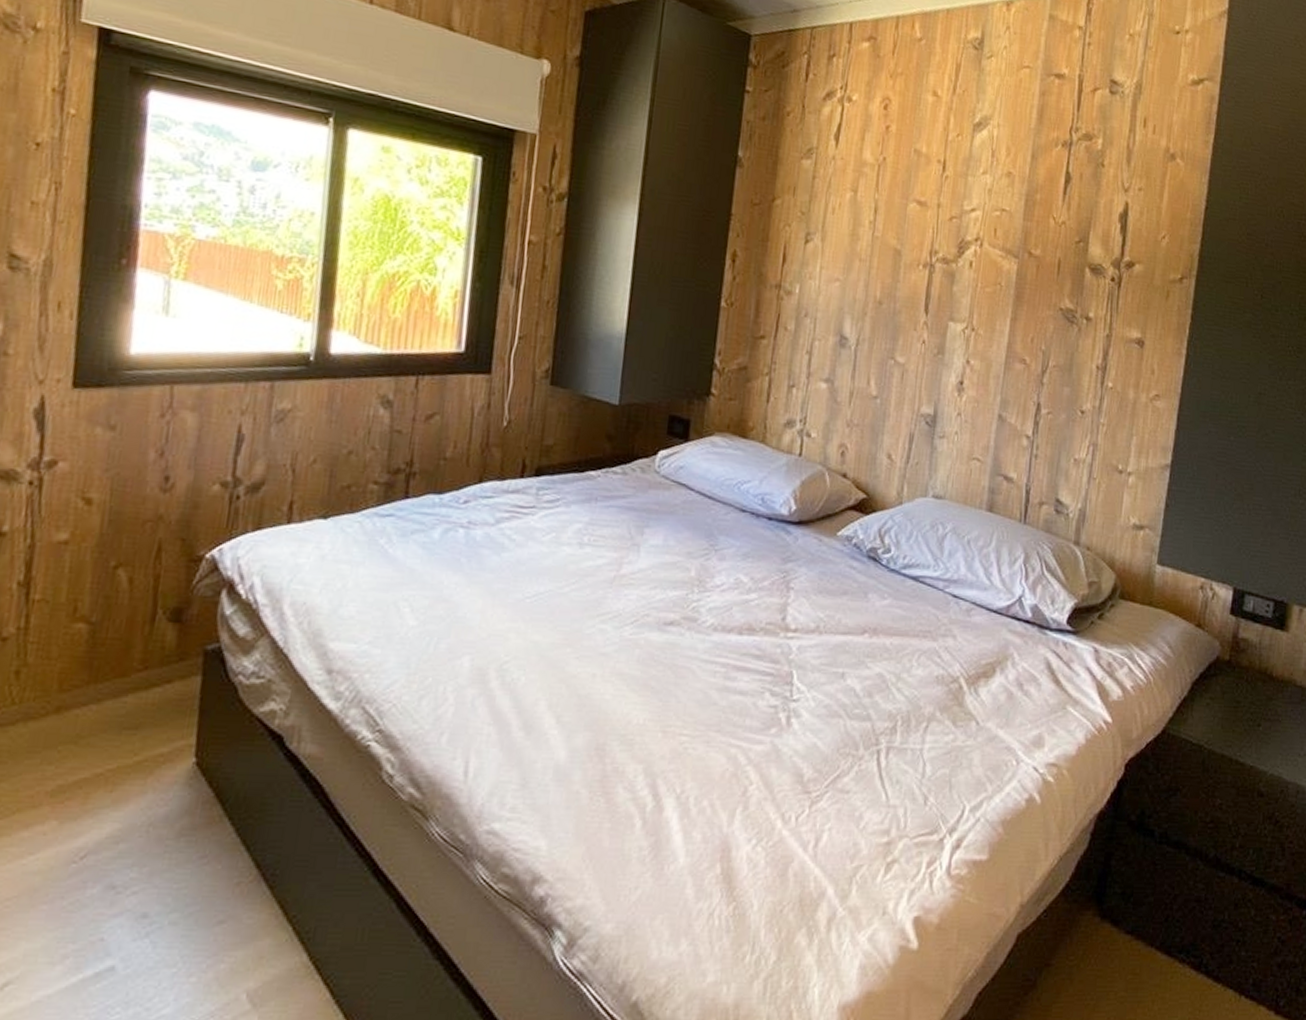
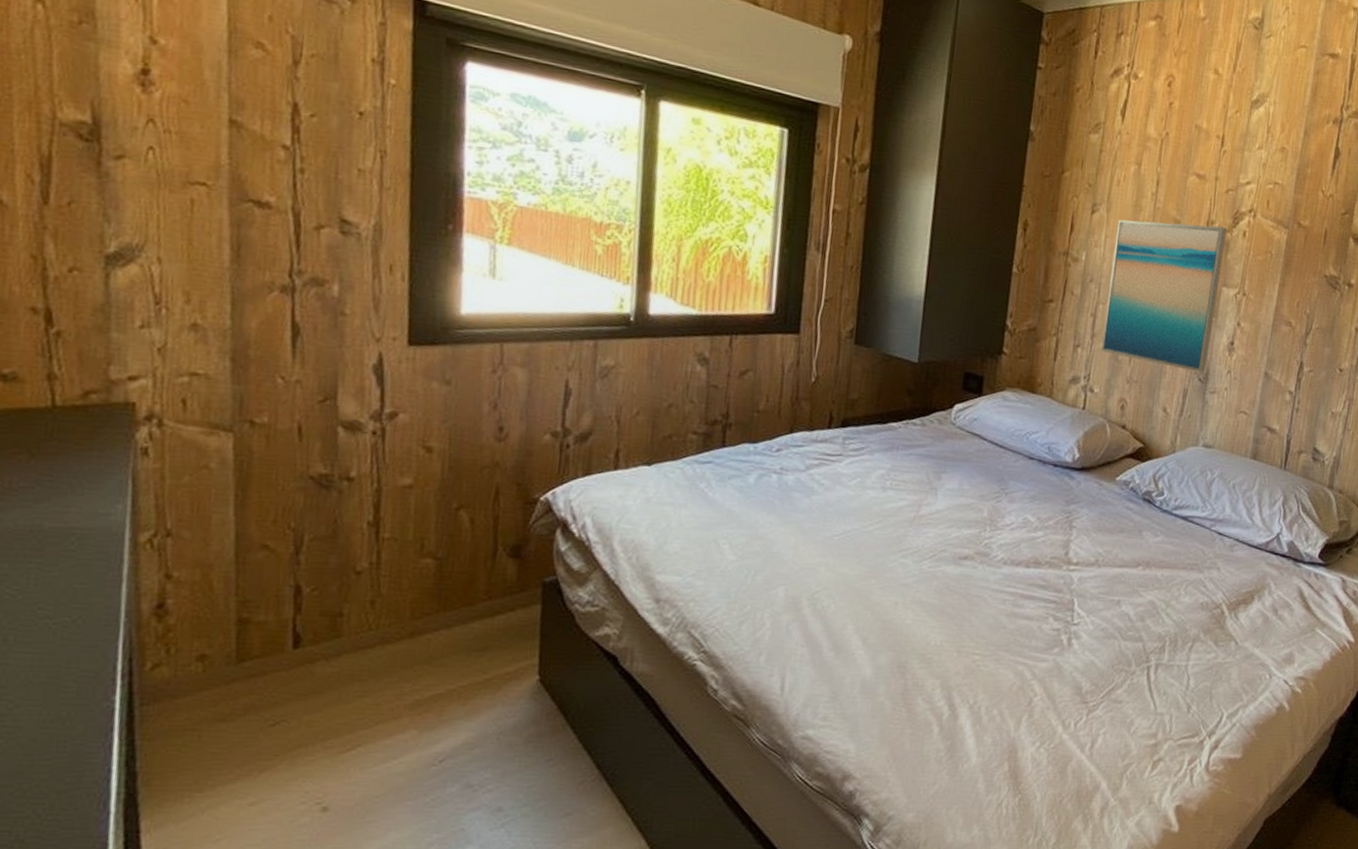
wall art: none [818,249,951,416] -> present [1101,219,1227,373]

